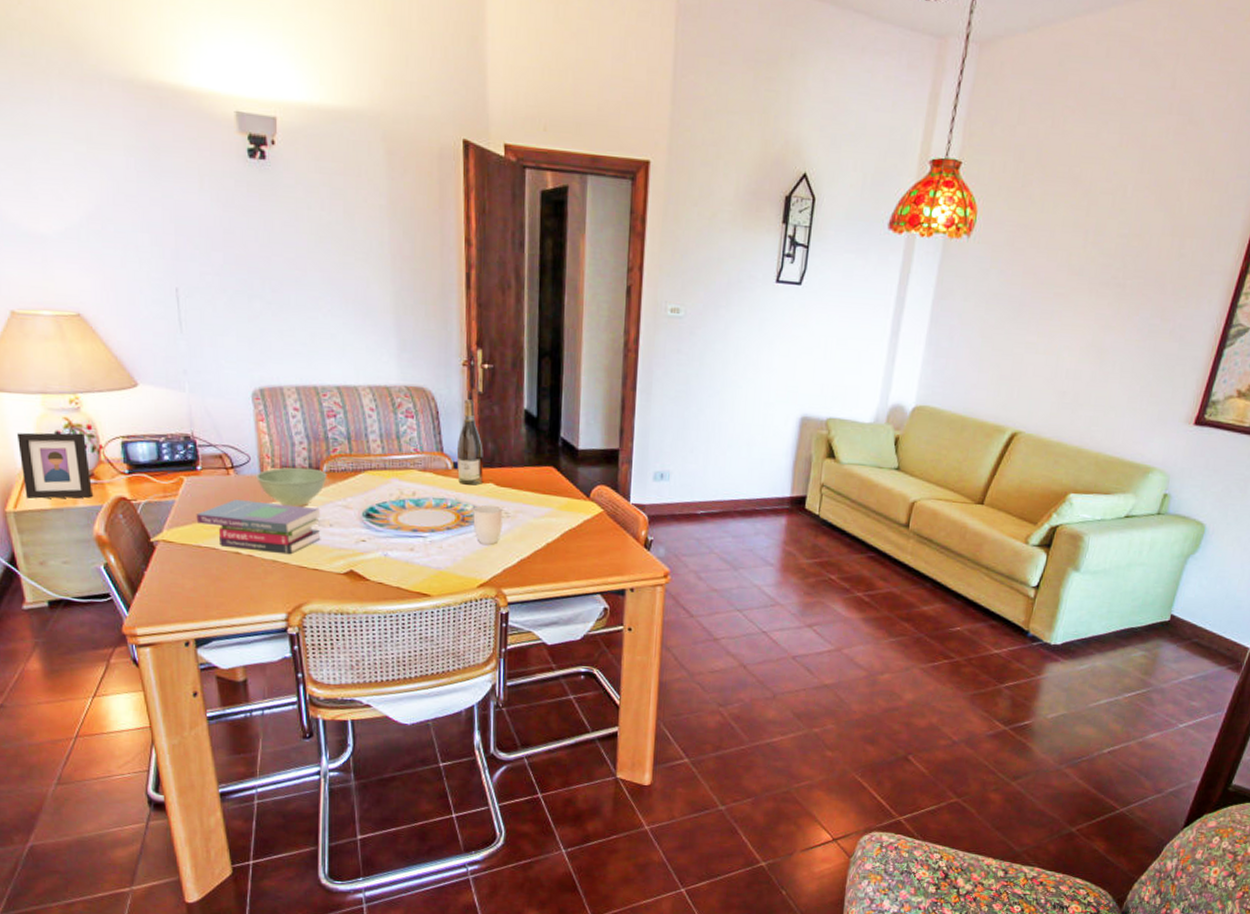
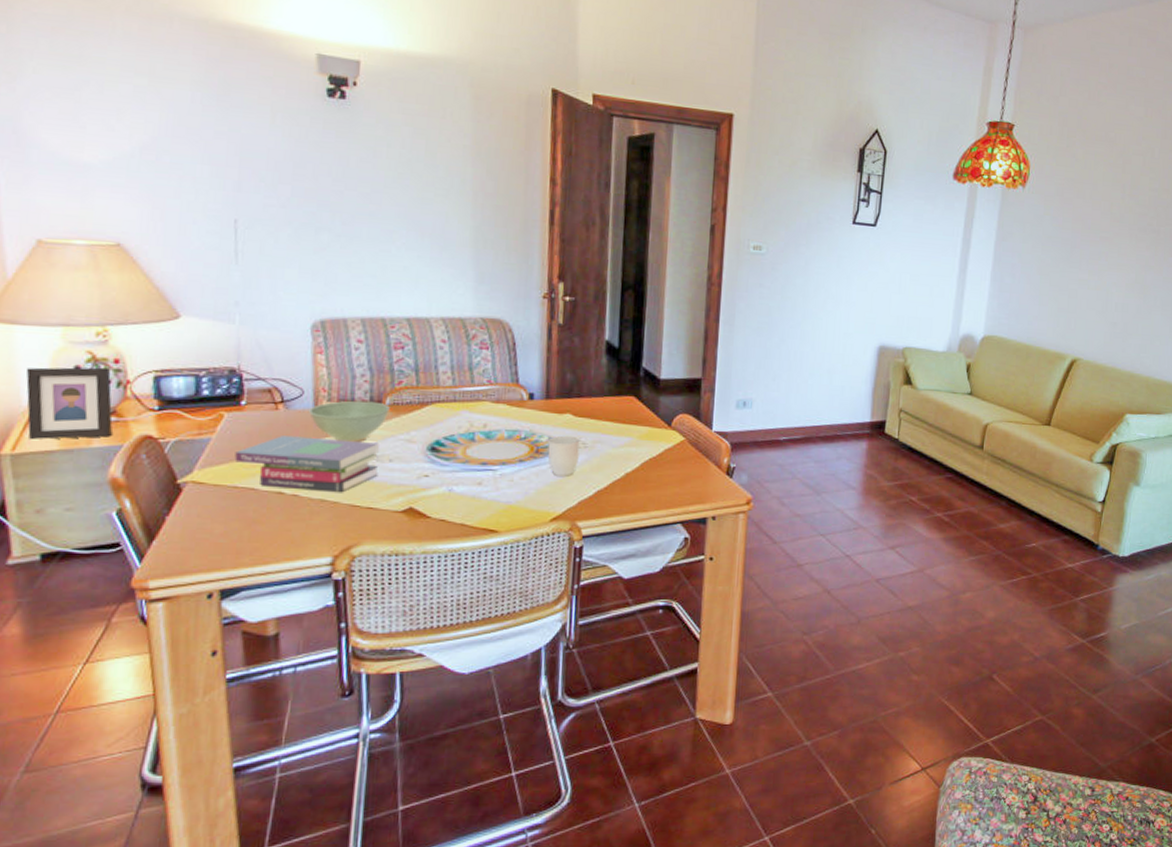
wine bottle: present [456,399,483,486] -> none [533,331,562,417]

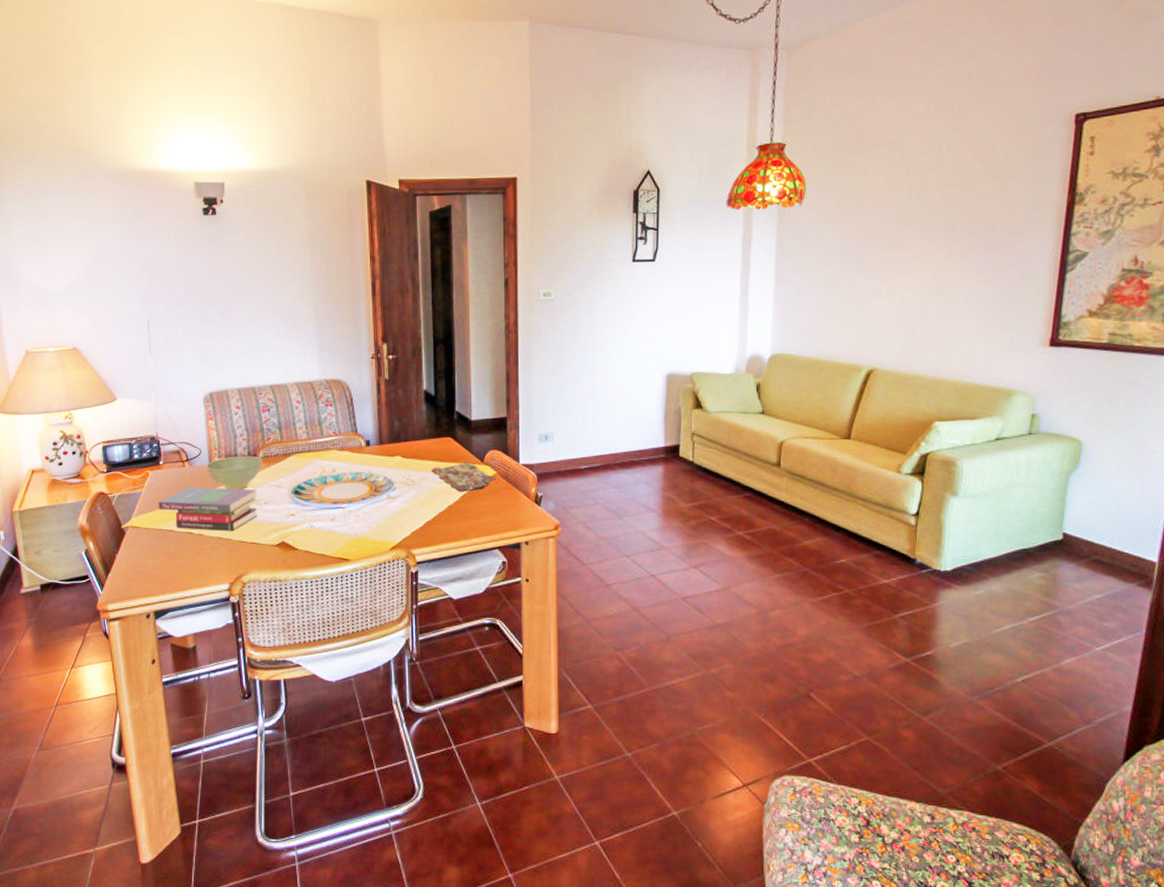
picture frame: present [26,367,113,440] -> none [25,442,79,500]
mug: present [547,435,580,478] -> none [384,475,409,512]
magazine: none [609,425,685,460] -> present [432,462,497,493]

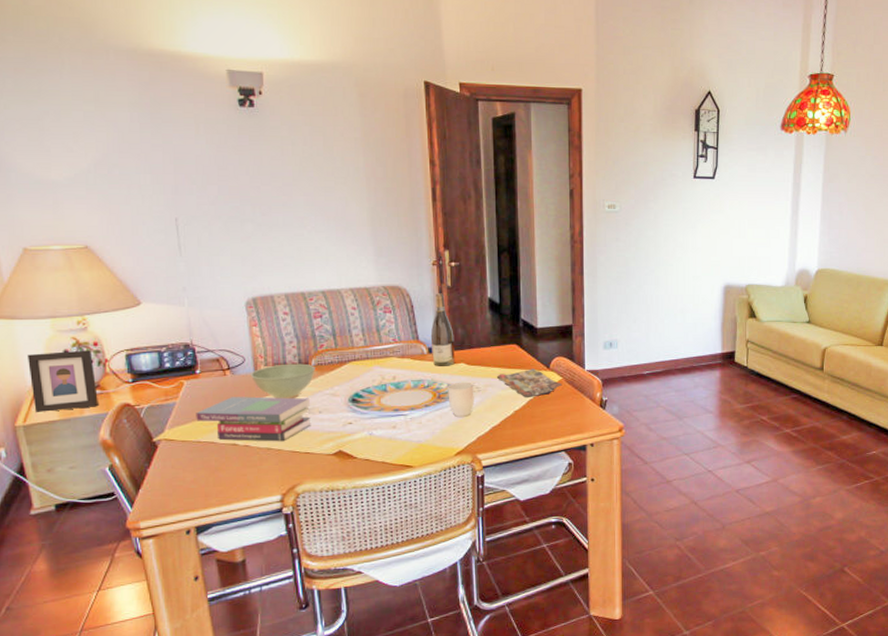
picture frame: none [25,442,79,500] -> present [28,350,98,413]
wine bottle: none [368,386,391,460] -> present [430,293,455,367]
mug: none [384,475,409,512] -> present [448,382,474,418]

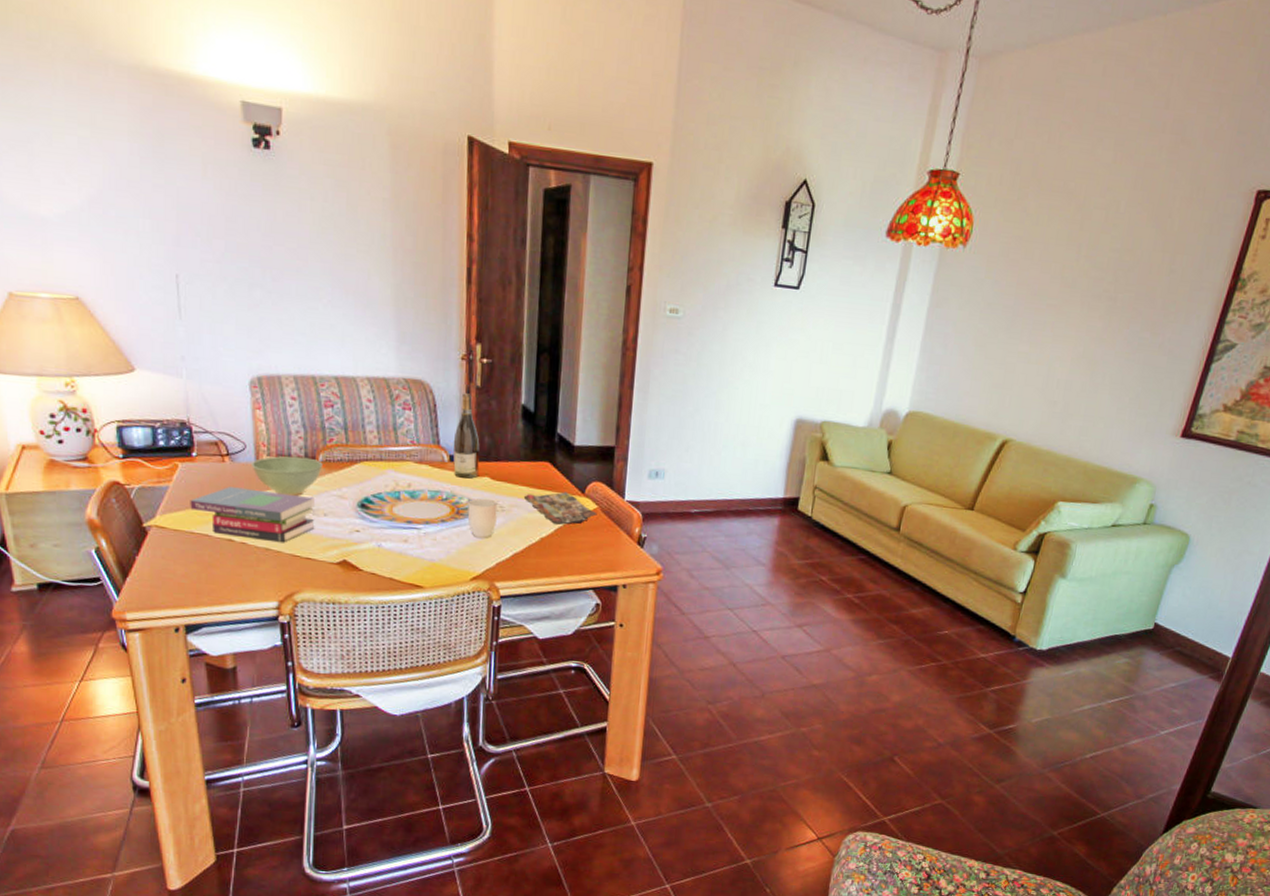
picture frame: present [28,350,98,413] -> none [12,414,86,482]

